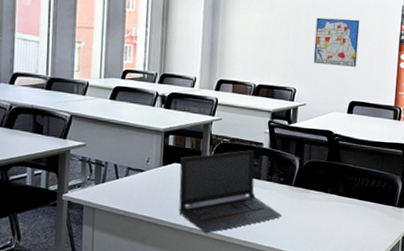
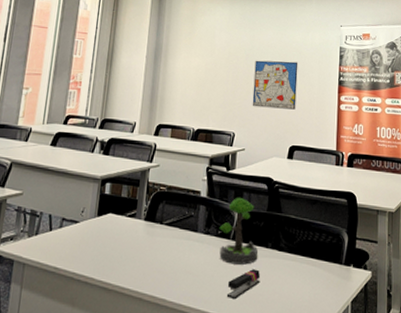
laptop: present [178,150,283,234] -> none [110,199,220,295]
plant: none [281,148,319,207] -> present [219,197,259,265]
stapler: none [289,211,321,237] -> present [226,269,261,300]

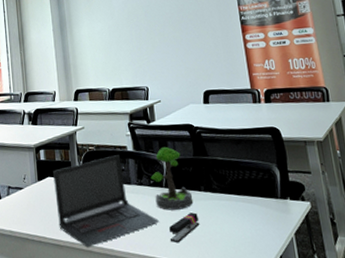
laptop: none [110,199,220,295] -> present [53,155,160,248]
wall art: present [252,60,298,110] -> none [154,9,203,60]

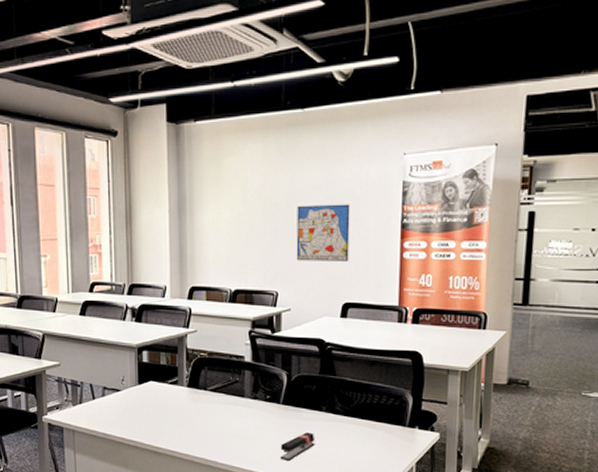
laptop: present [53,155,160,248] -> none [156,365,272,457]
plant: present [150,146,193,210] -> none [267,360,312,428]
wall art: none [154,9,203,60] -> present [296,204,350,261]

